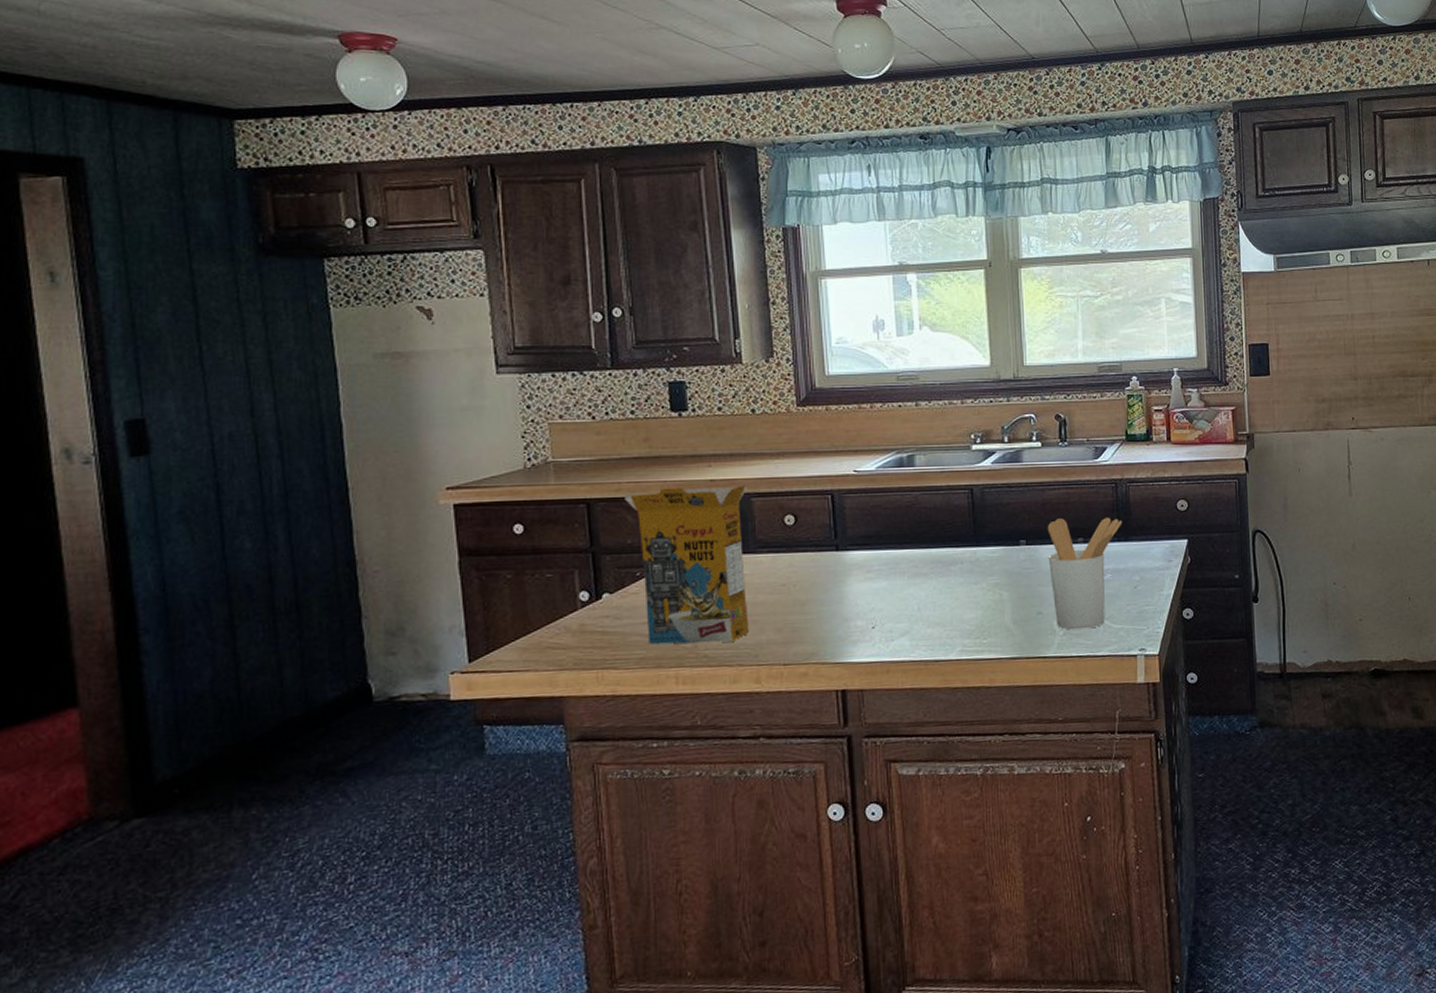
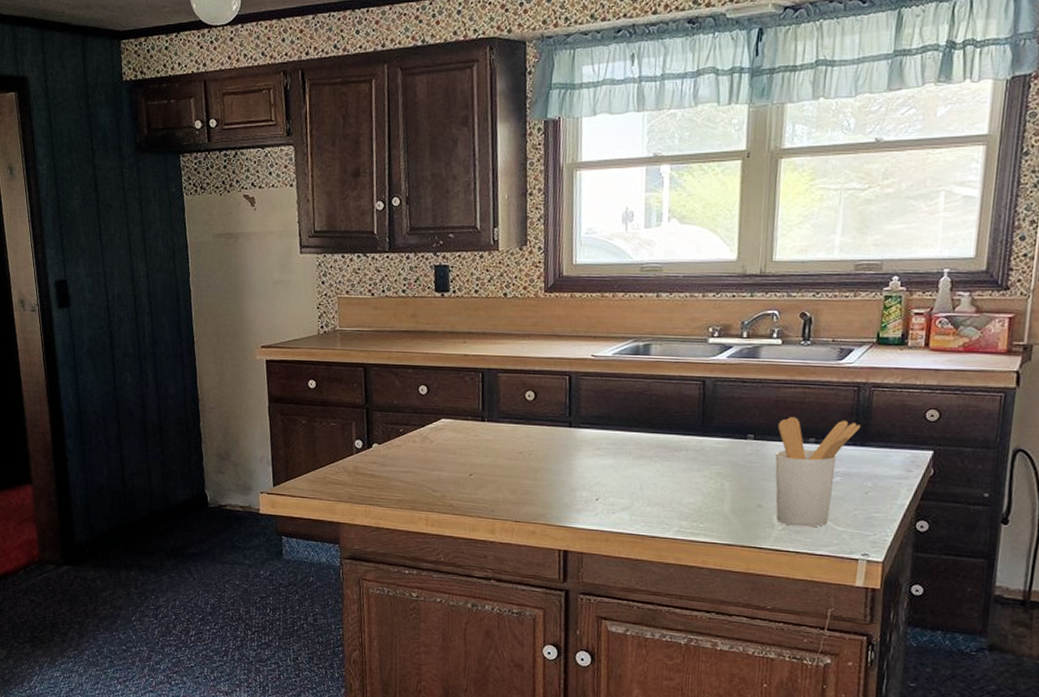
cereal box: present [625,484,749,645] -> none [394,359,496,496]

